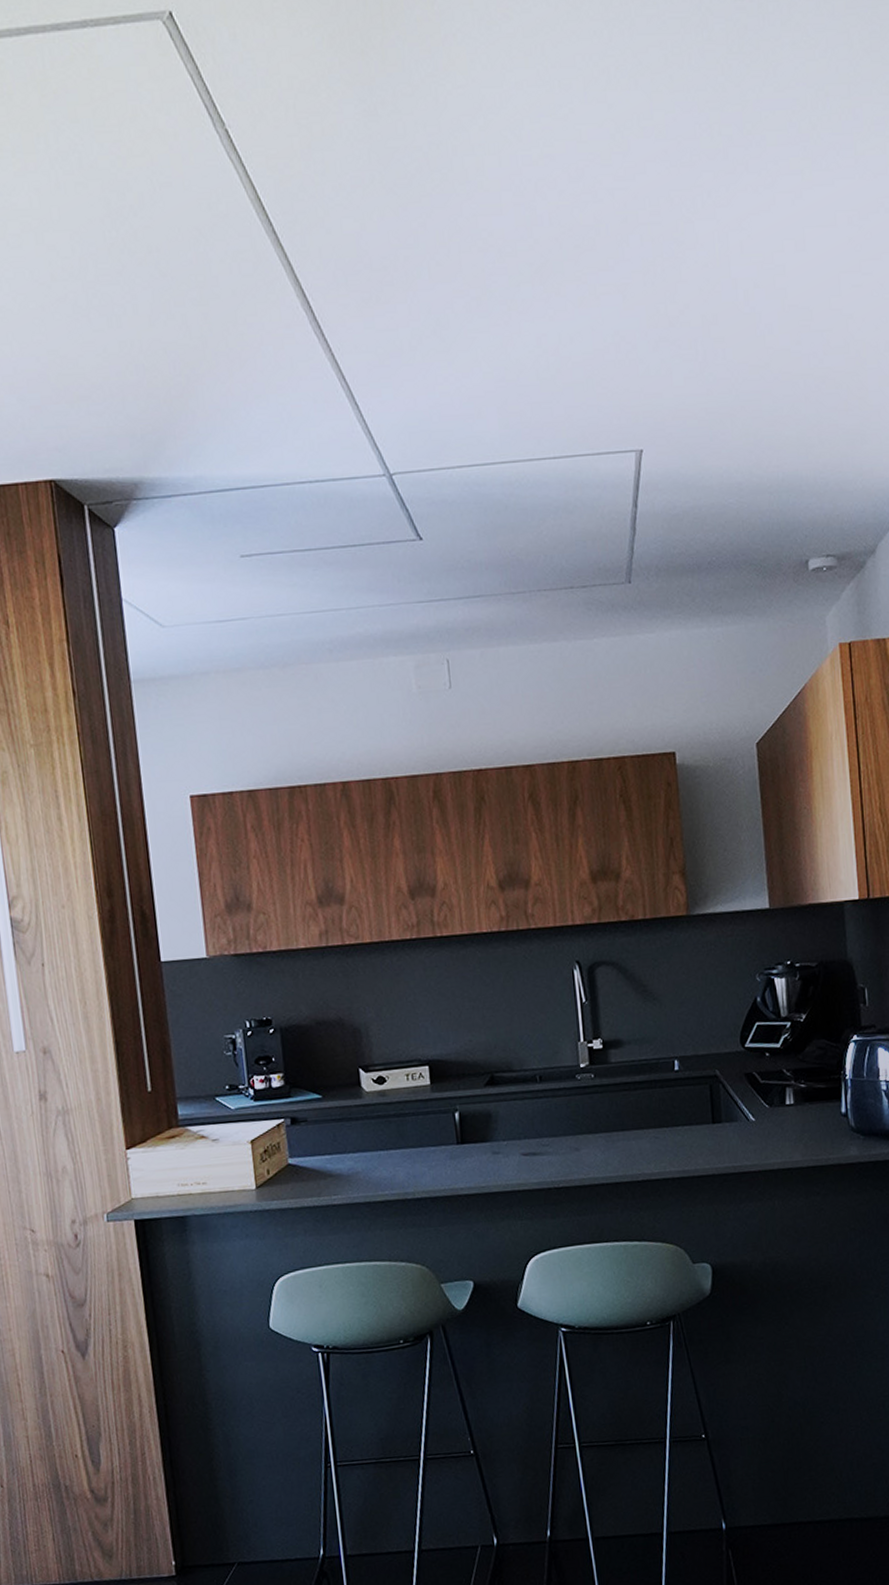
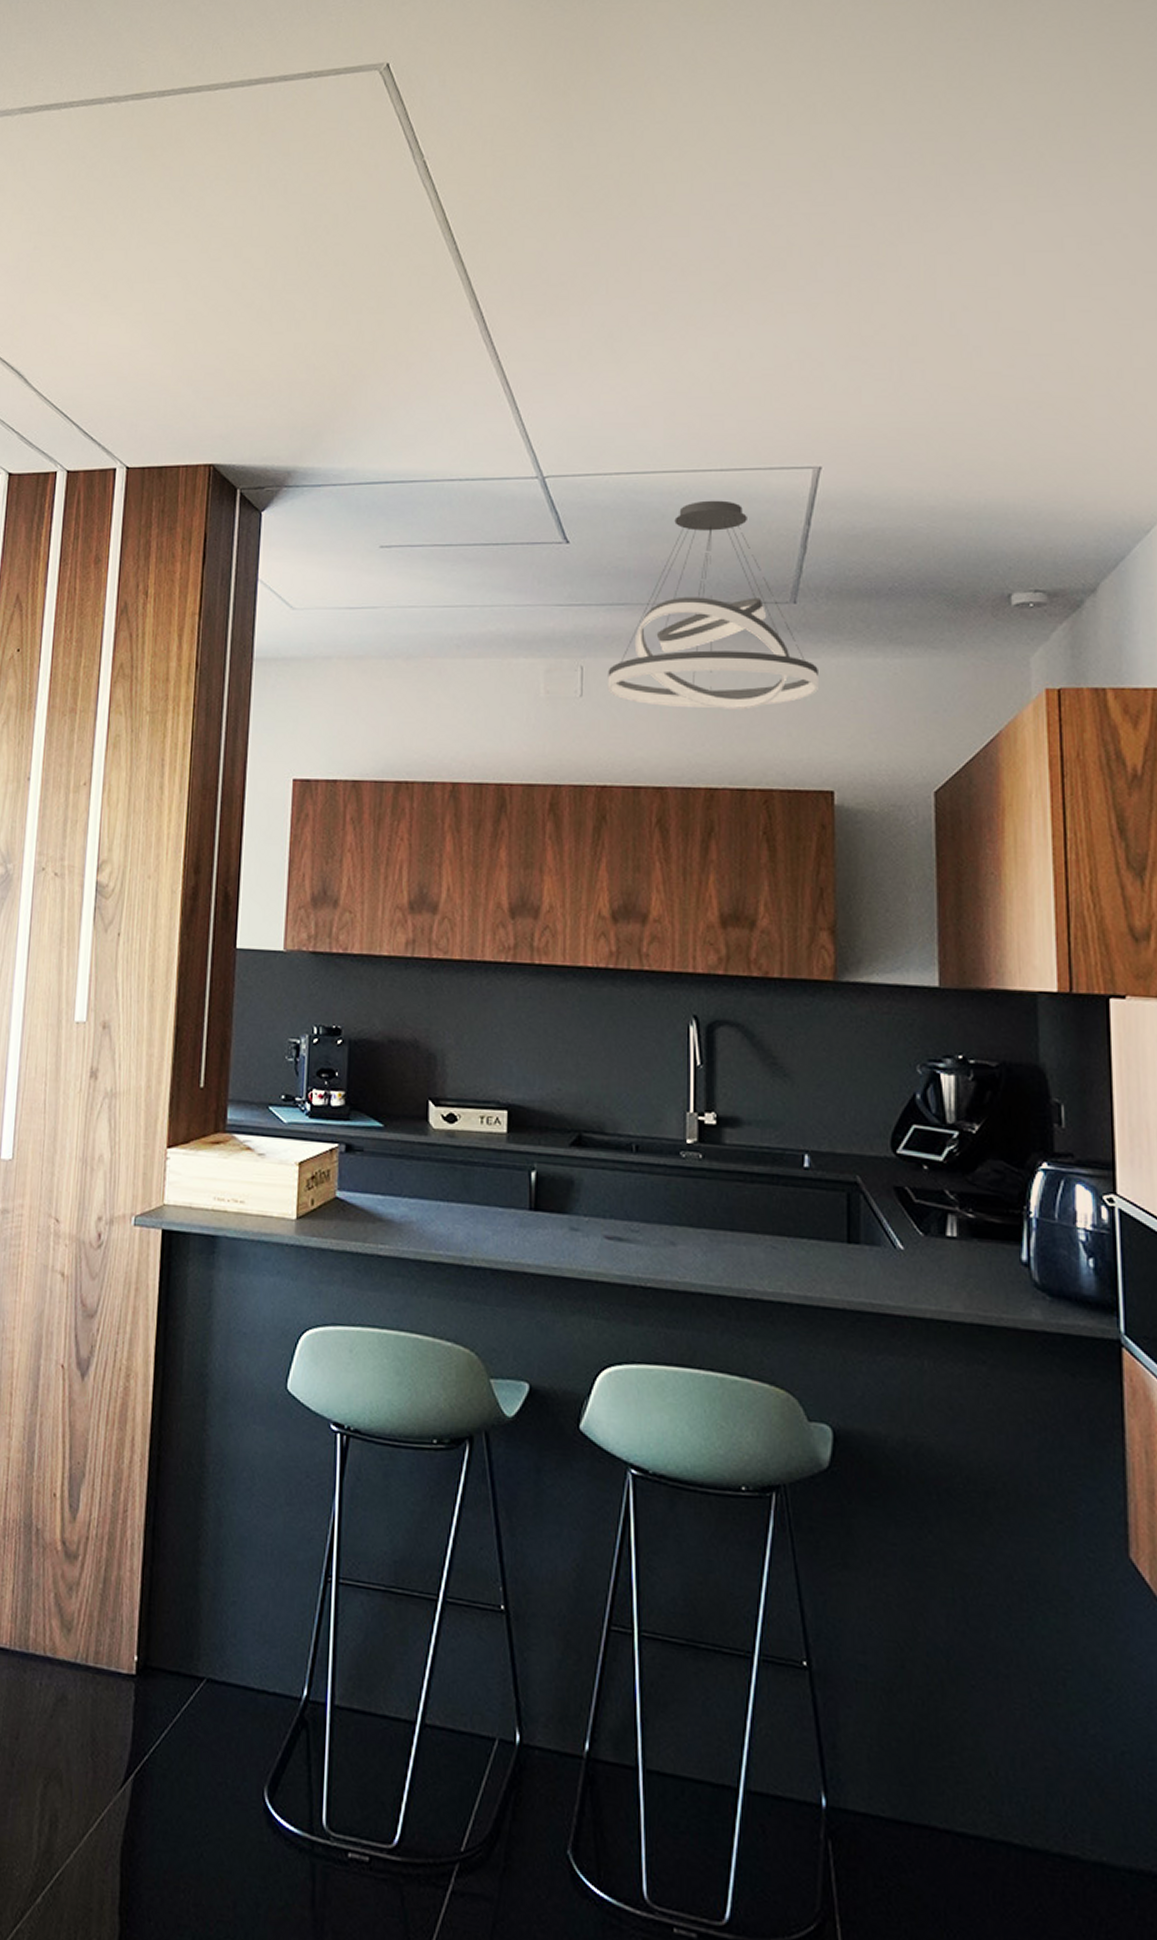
pendant light: none [471,488,656,691] -> present [607,500,818,710]

